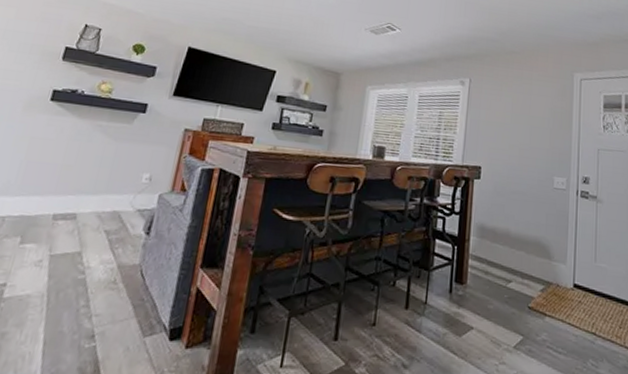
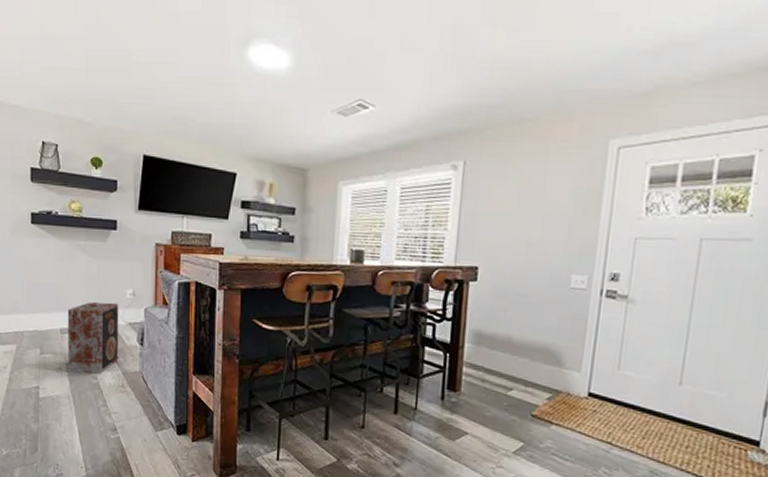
speaker: none [50,185,131,268] -> present [67,301,119,374]

